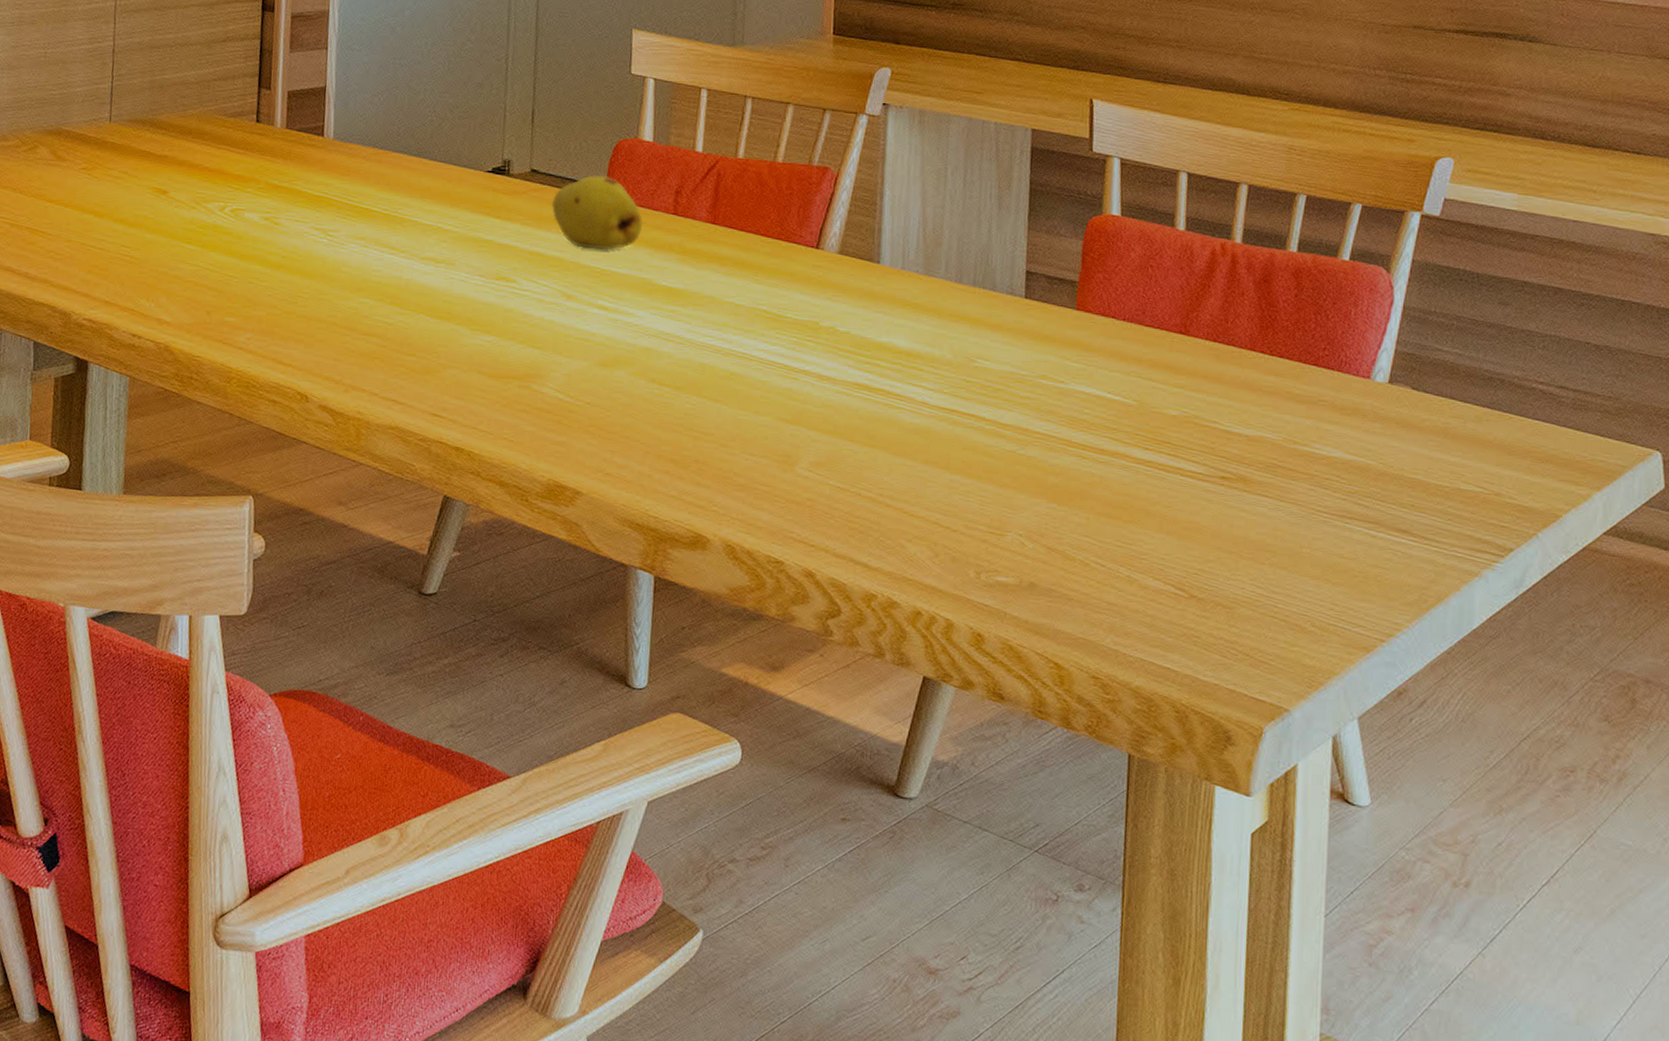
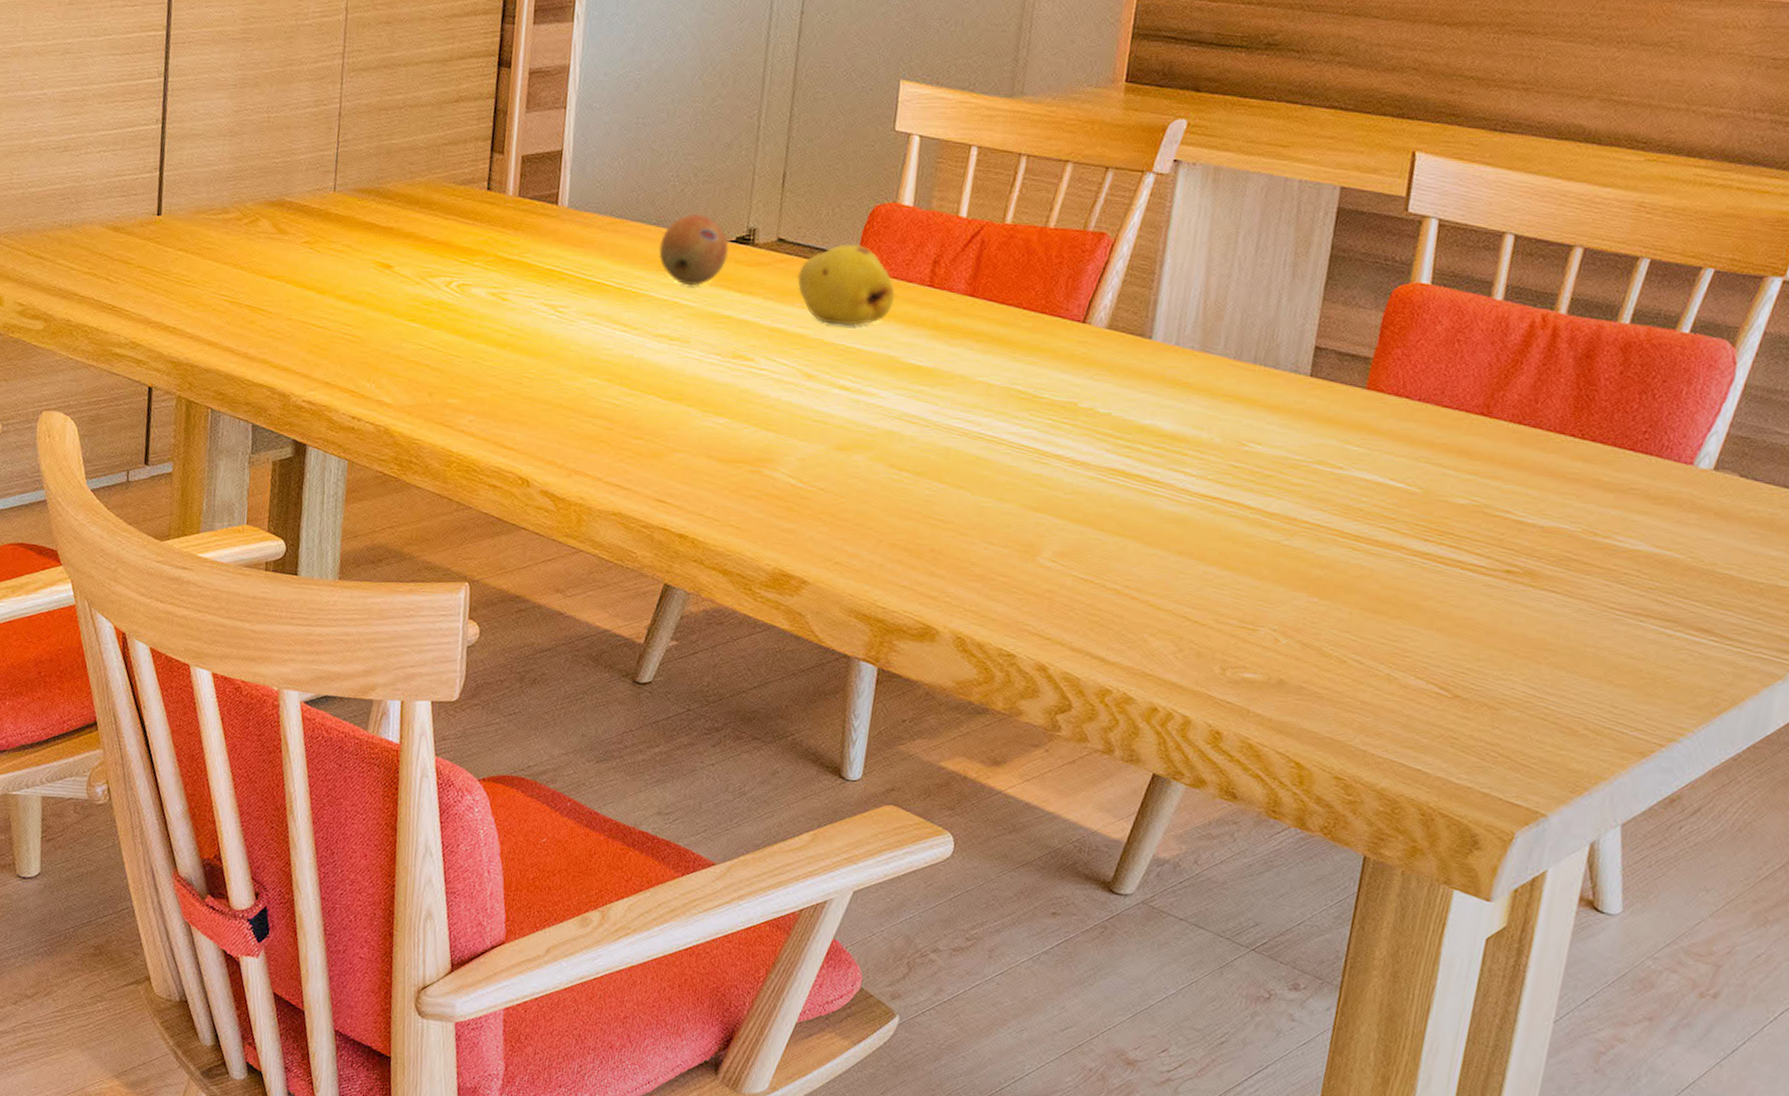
fruit: none [420,147,487,212] -> present [658,214,729,285]

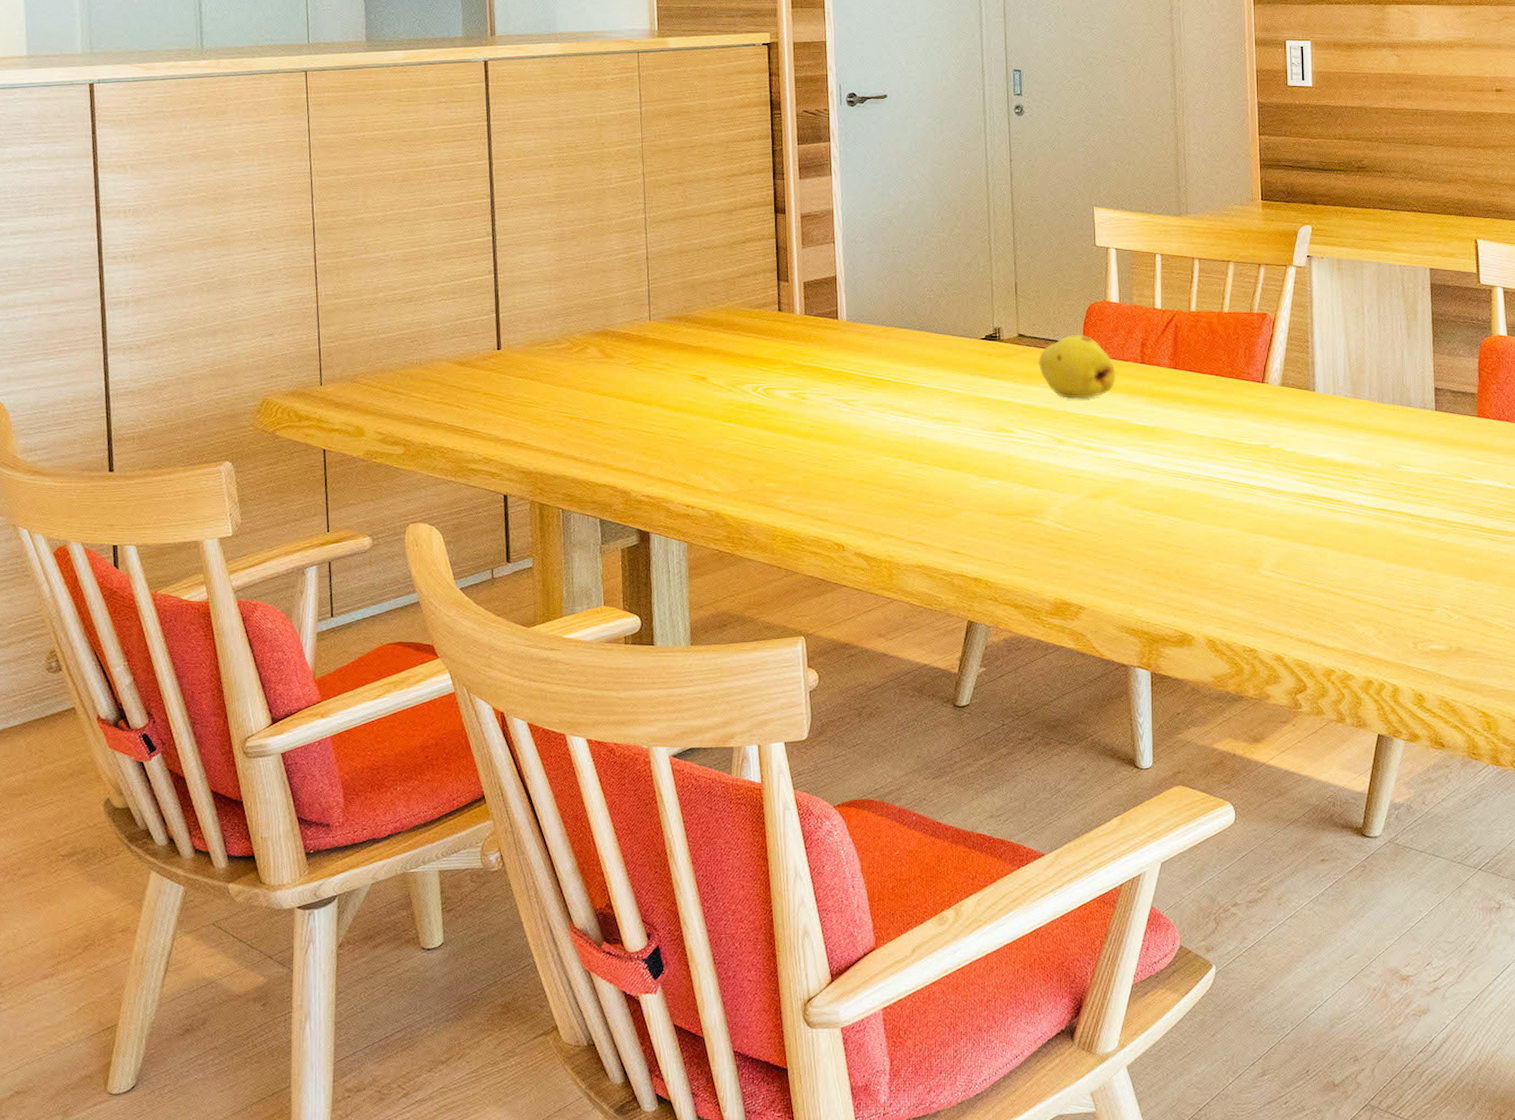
fruit: present [658,214,729,285] -> none [924,320,981,375]

